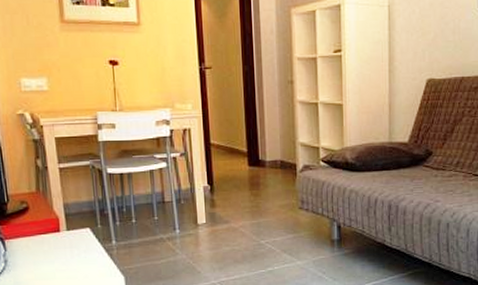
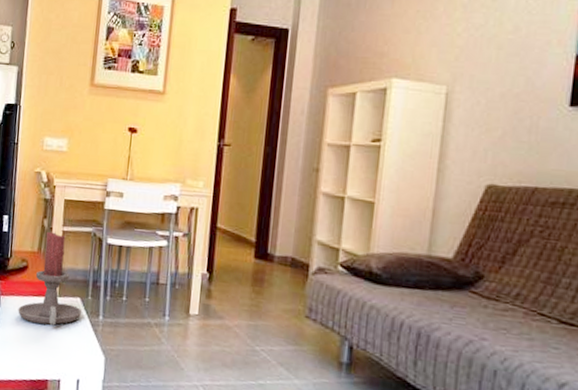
candle holder: none [26,170,93,259] -> present [18,231,81,326]

